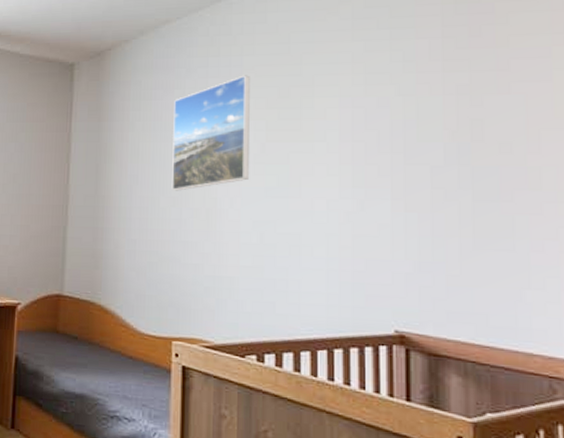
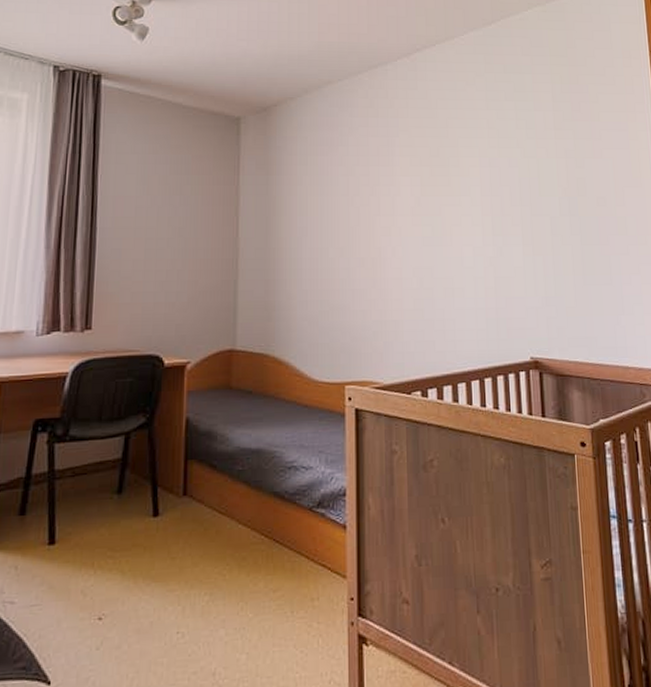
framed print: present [172,75,250,191] -> none [339,135,408,242]

